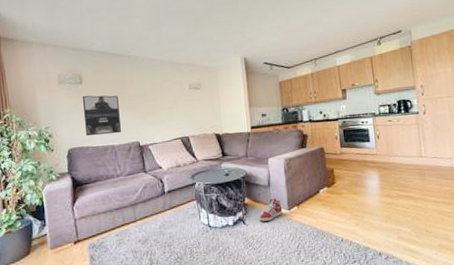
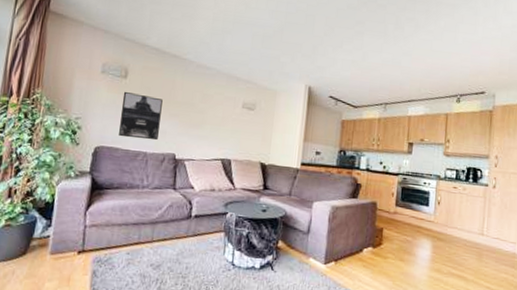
sneaker: present [259,198,283,222] -> none [290,247,318,272]

